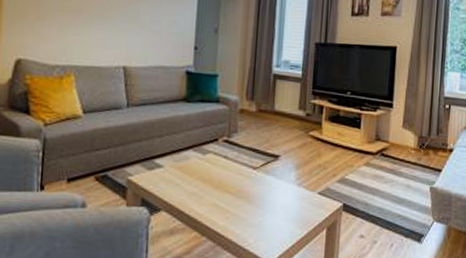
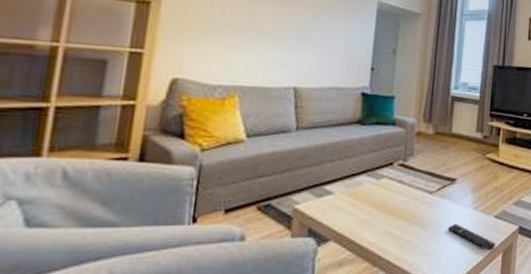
remote control: none [271,198,320,226] -> present [447,223,496,251]

